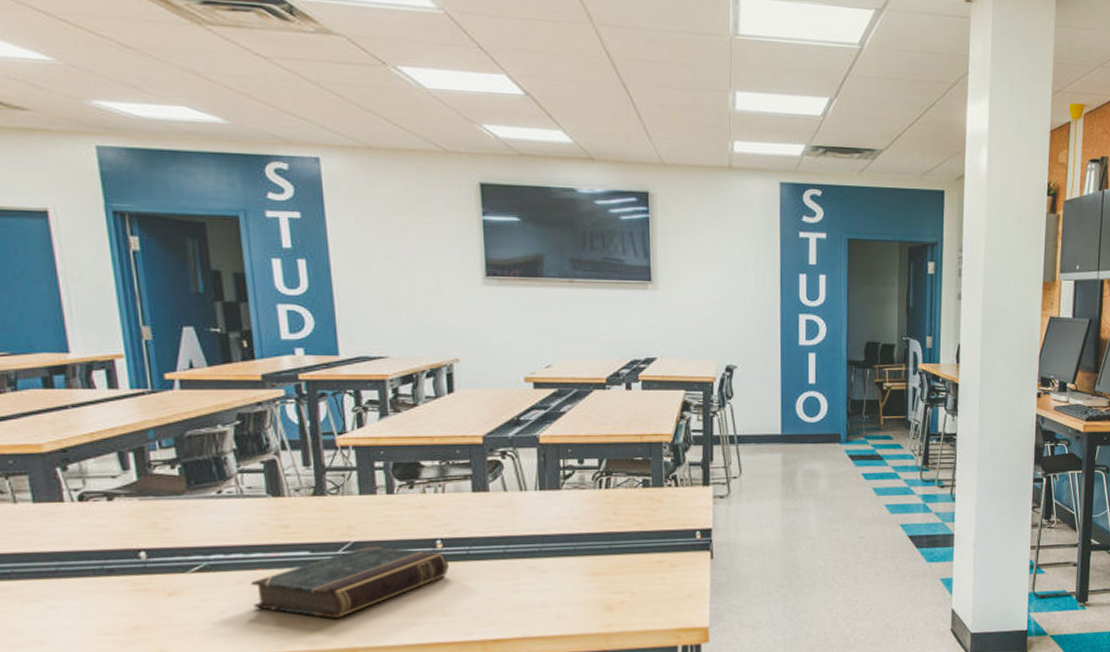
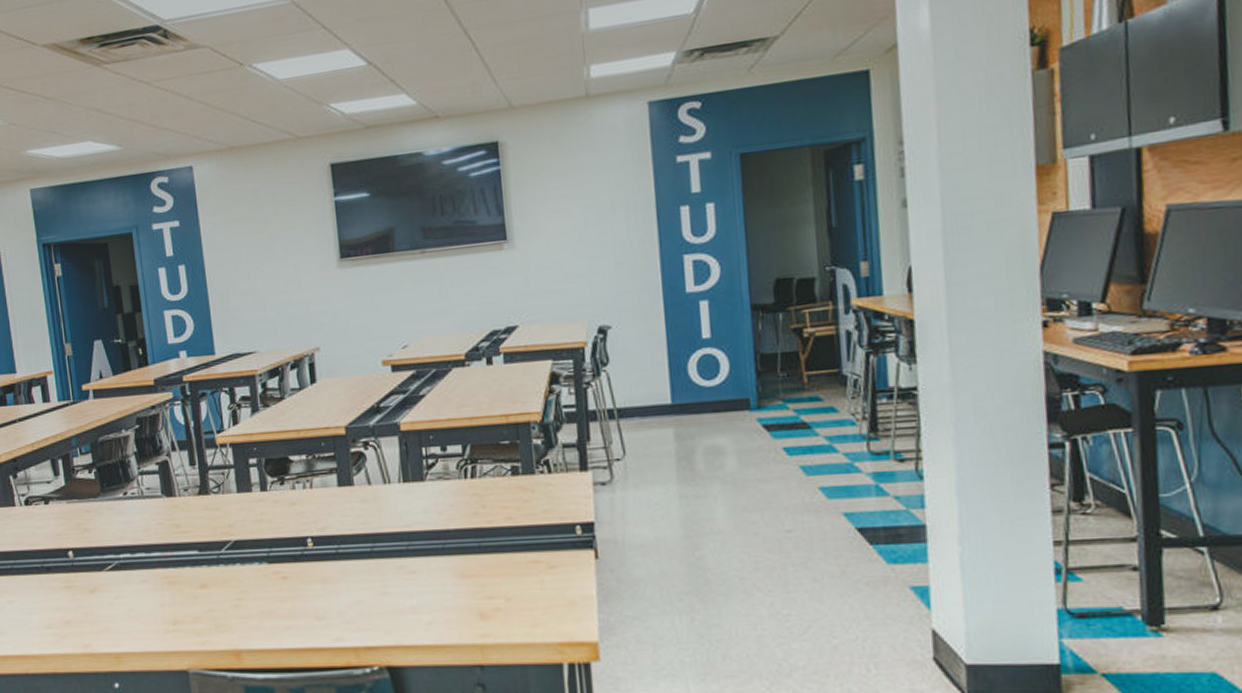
book: present [251,545,449,618] -> none [152,544,320,619]

